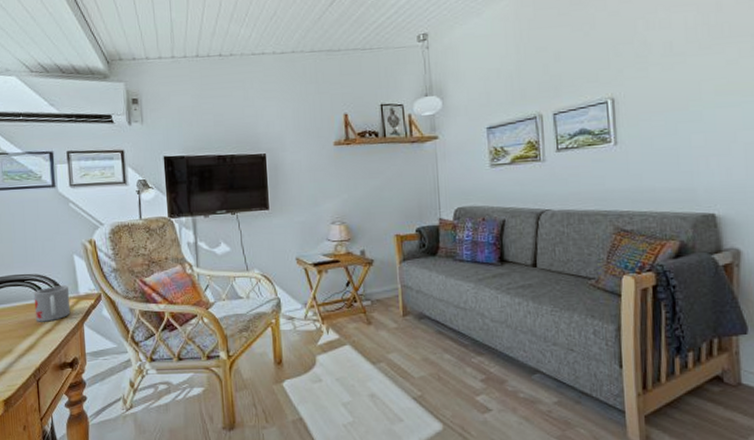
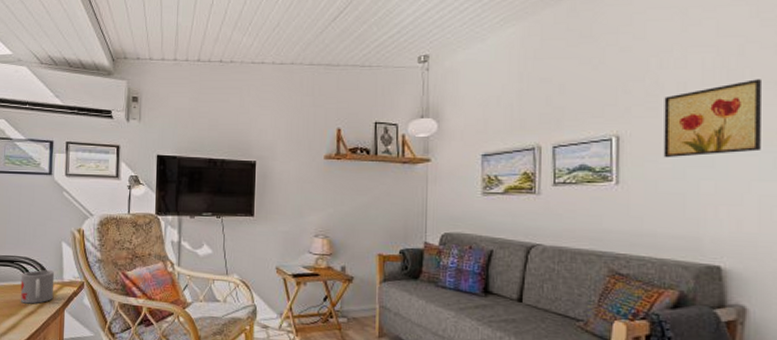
wall art: none [653,33,743,116] -> present [663,79,761,158]

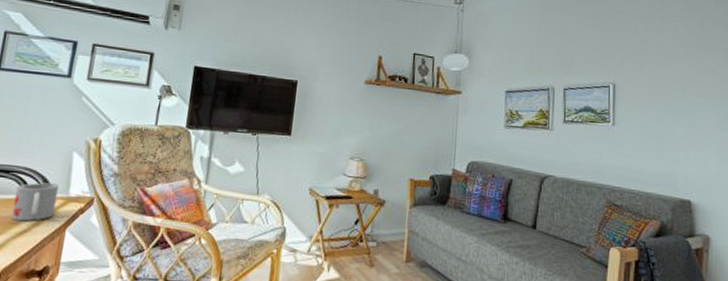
wall art: present [663,79,761,158] -> none [648,47,717,106]

